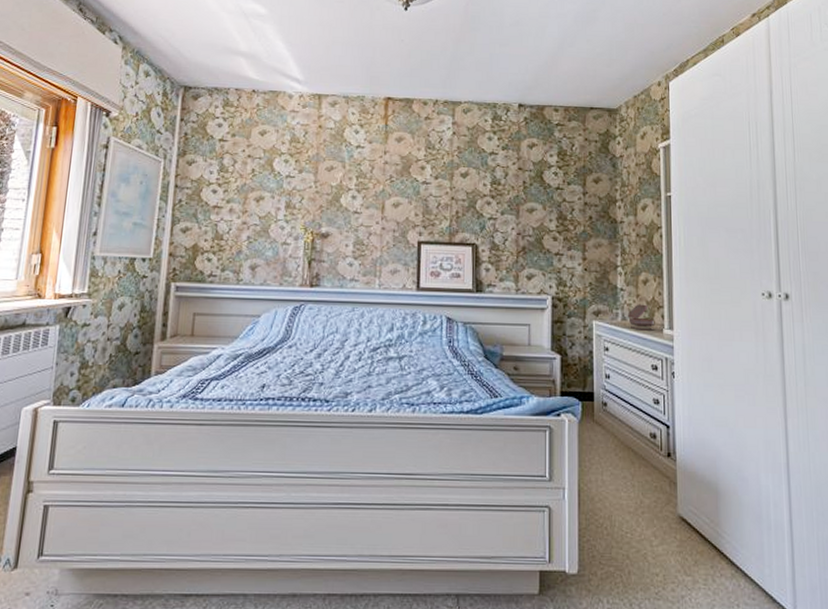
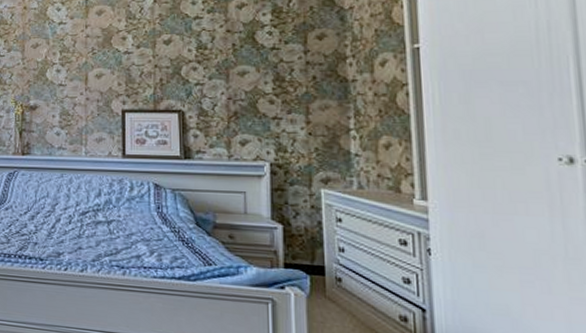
jewelry box: present [628,304,655,331] -> none [366,171,402,201]

